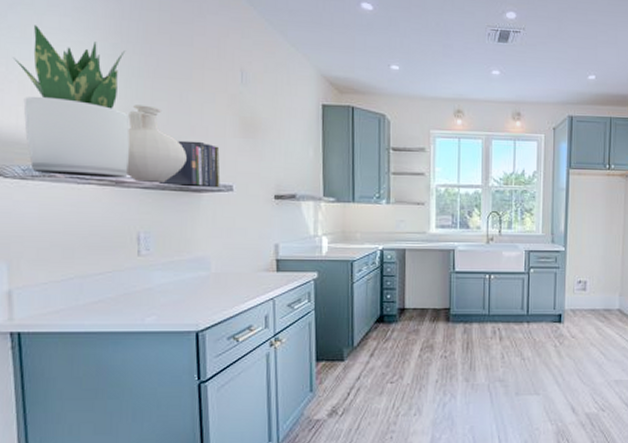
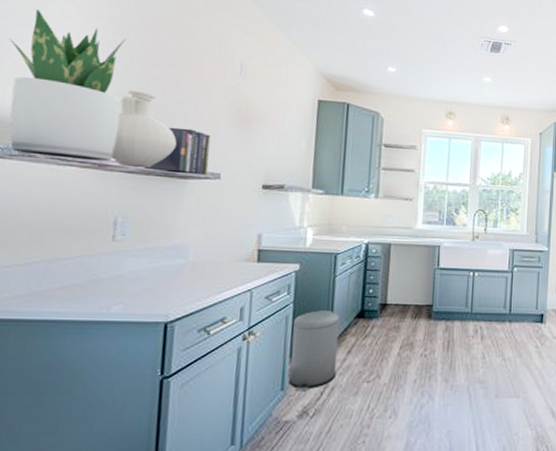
pedal bin: none [316,316,361,392] -> present [289,310,341,390]

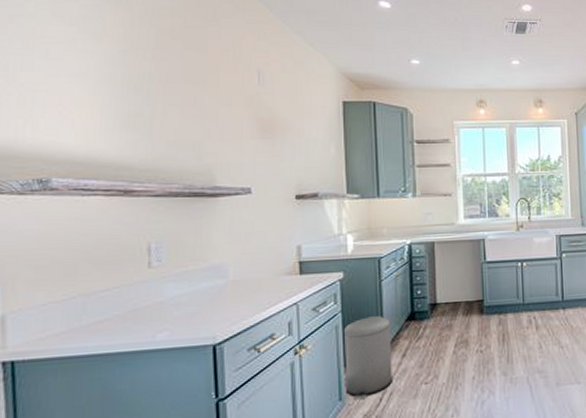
planter: present [8,9,126,162] -> none [12,36,141,188]
ceramic jug: present [111,90,177,169] -> none [136,111,202,190]
books: present [144,127,211,176] -> none [171,144,238,193]

